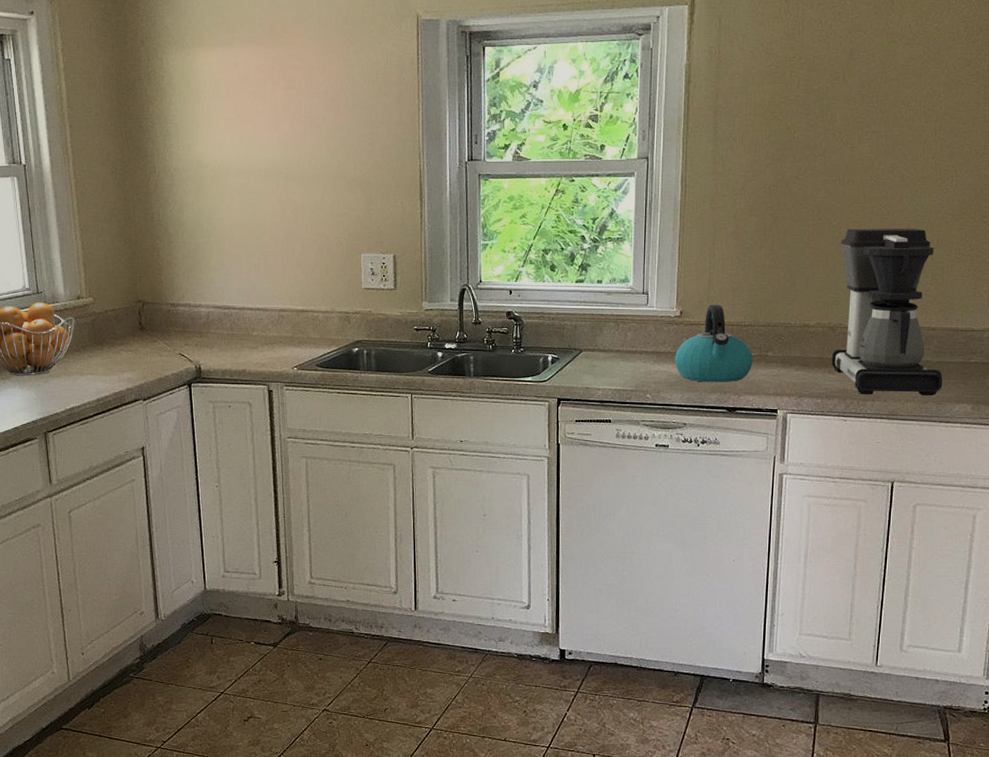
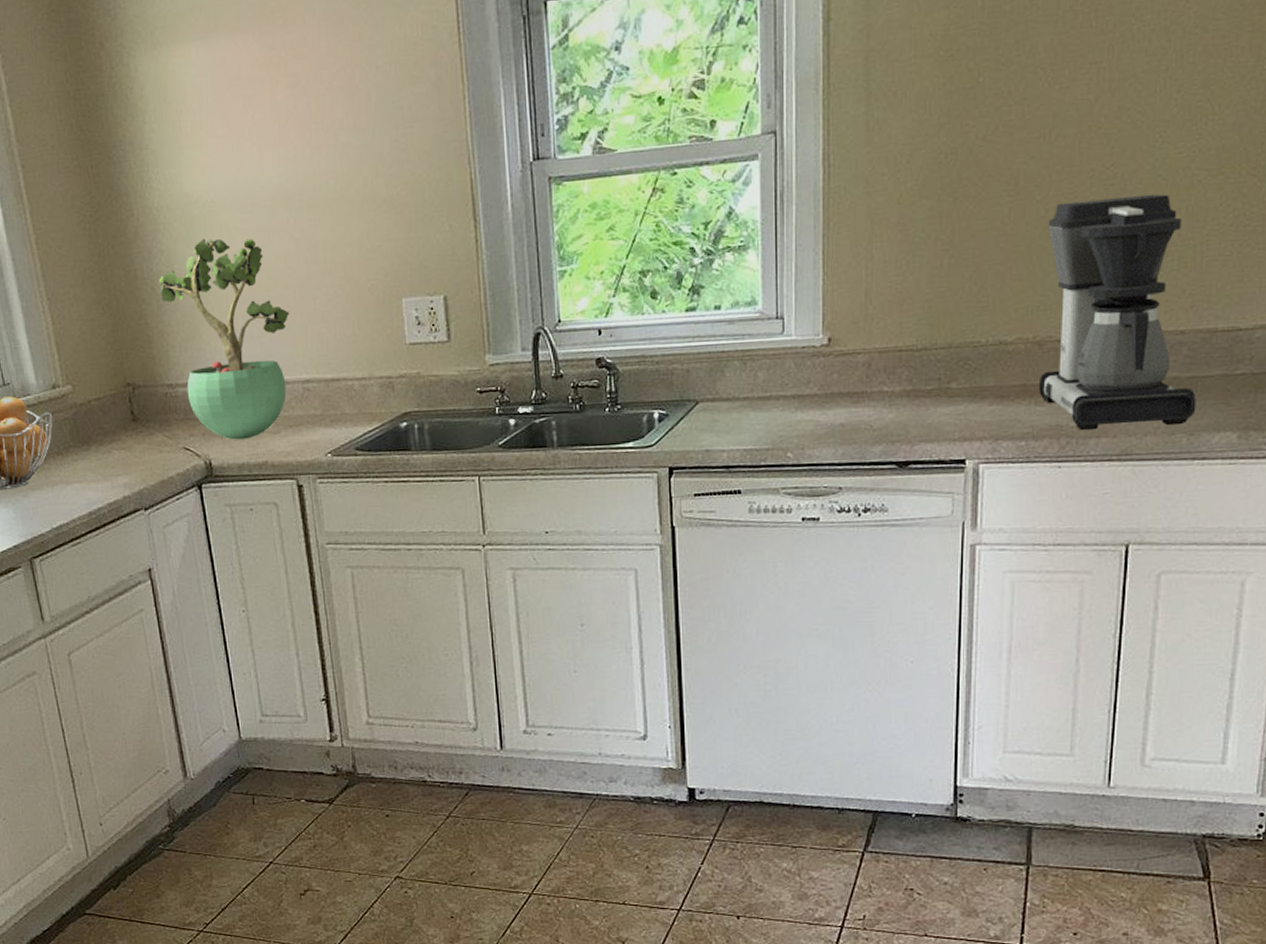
potted plant: none [170,194,273,351] -> present [158,238,290,440]
kettle: present [675,305,754,383] -> none [823,325,931,431]

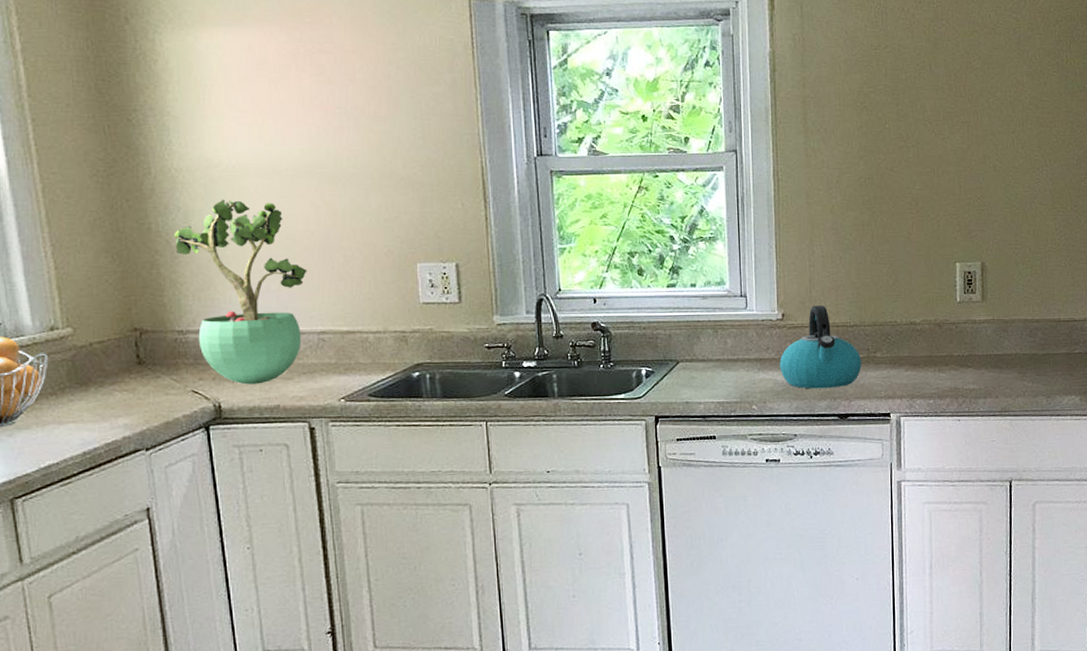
kettle: none [823,325,931,431] -> present [779,305,862,389]
coffee maker: present [1038,193,1196,431] -> none [940,219,1051,393]

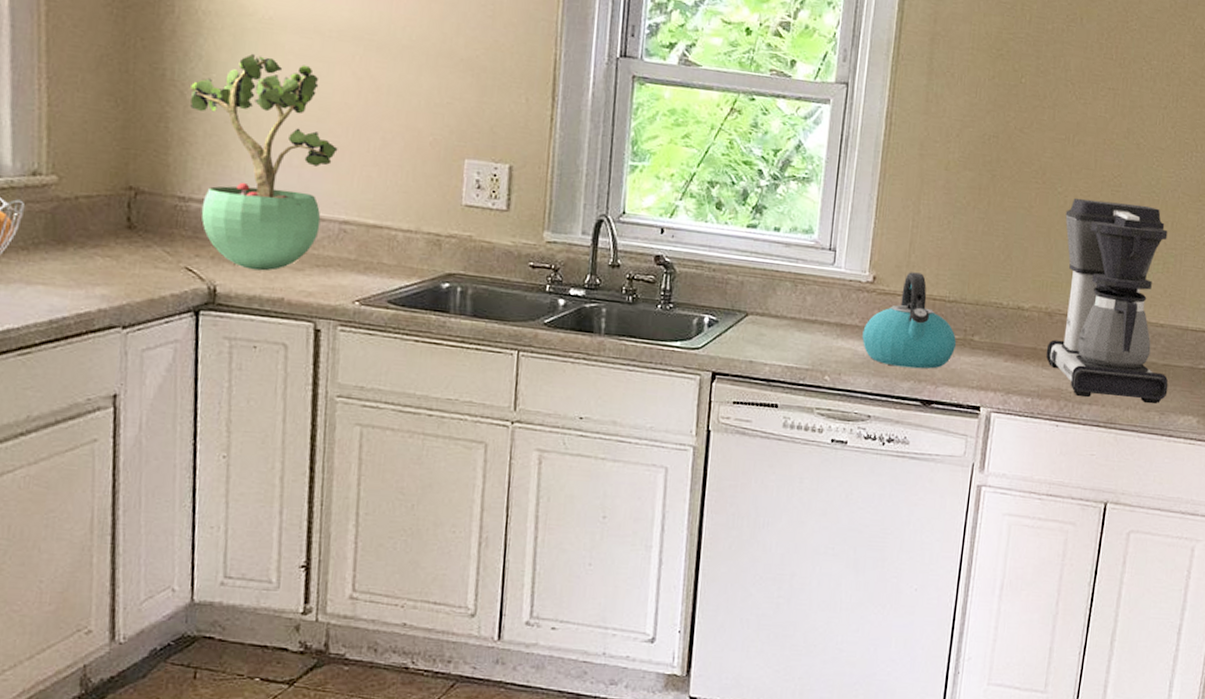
coffee maker: none [940,219,1051,393] -> present [1045,198,1168,405]

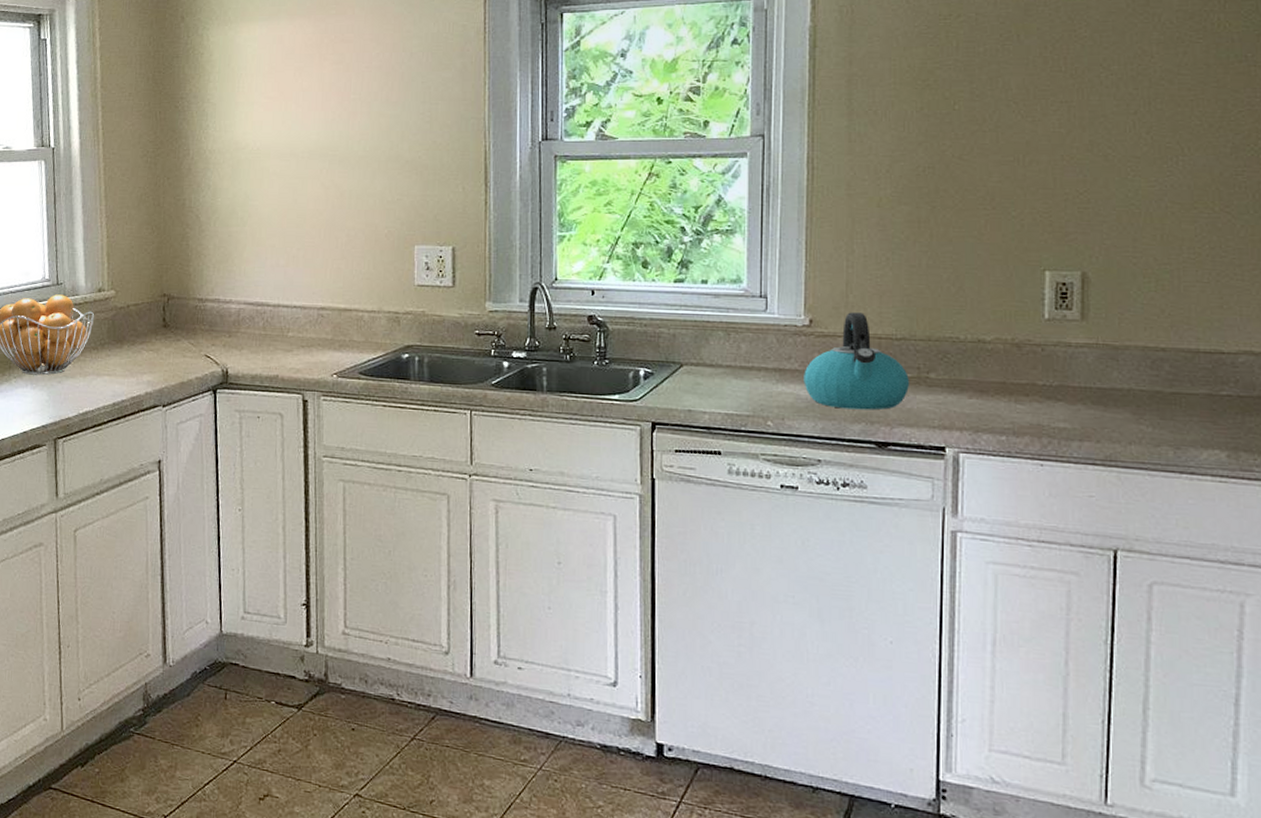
potted plant: present [189,53,338,271] -> none [202,179,313,354]
coffee maker: present [1045,198,1168,405] -> none [1018,220,1182,438]

